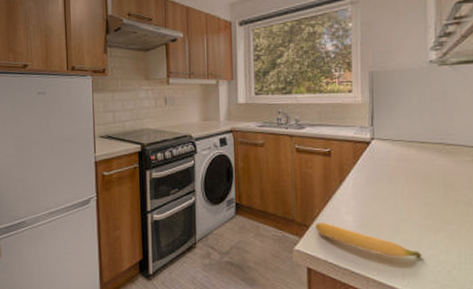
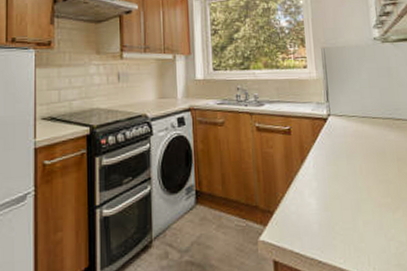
banana: present [315,223,422,258] -> none [279,207,385,241]

